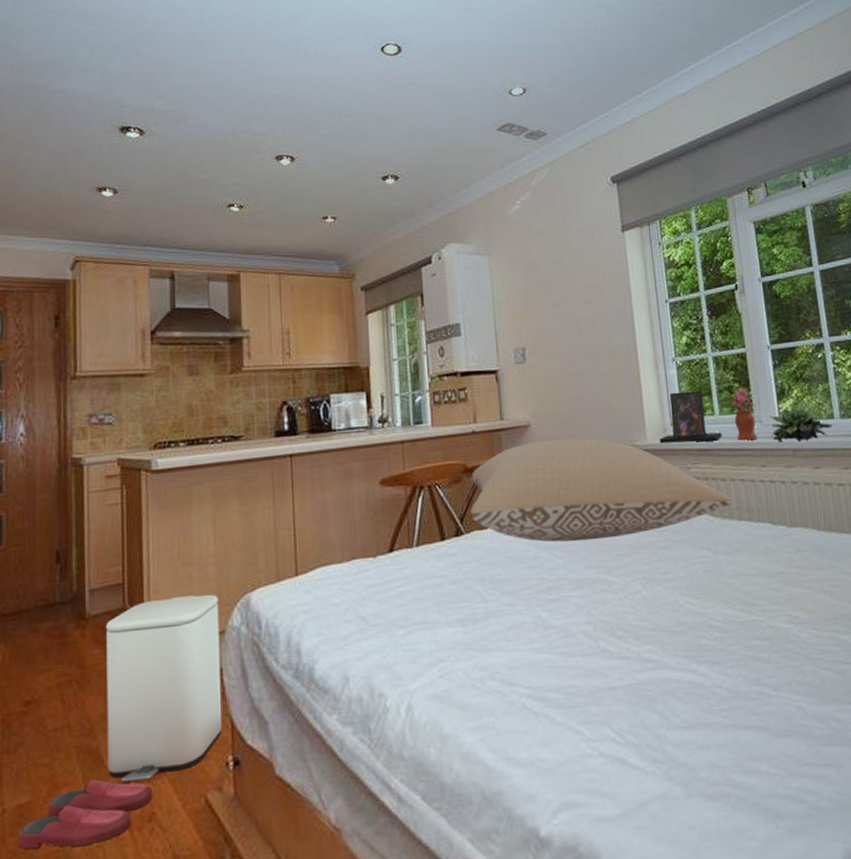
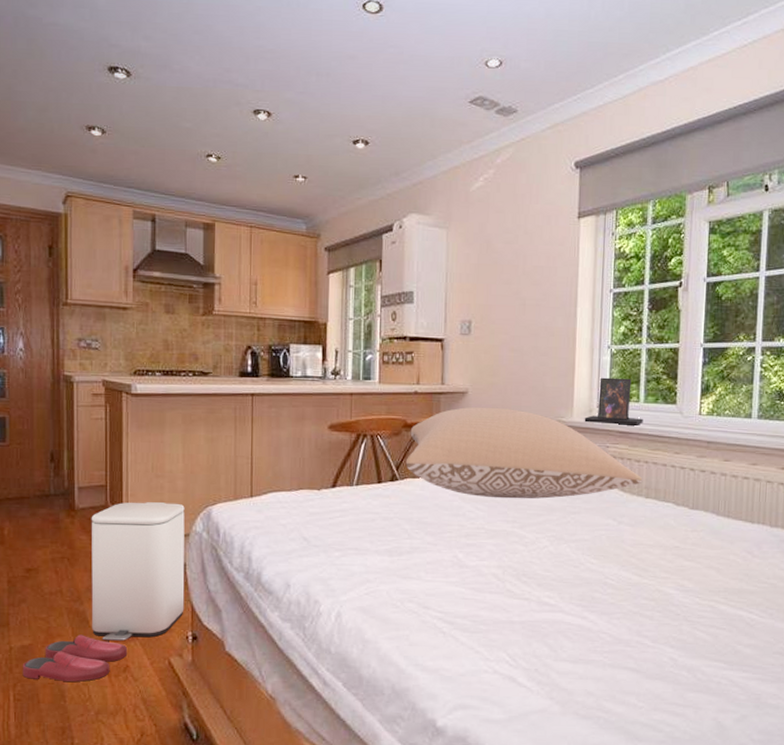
potted flower: present [731,388,758,441] -> none [656,381,679,429]
succulent plant: present [769,407,833,442] -> none [690,403,749,435]

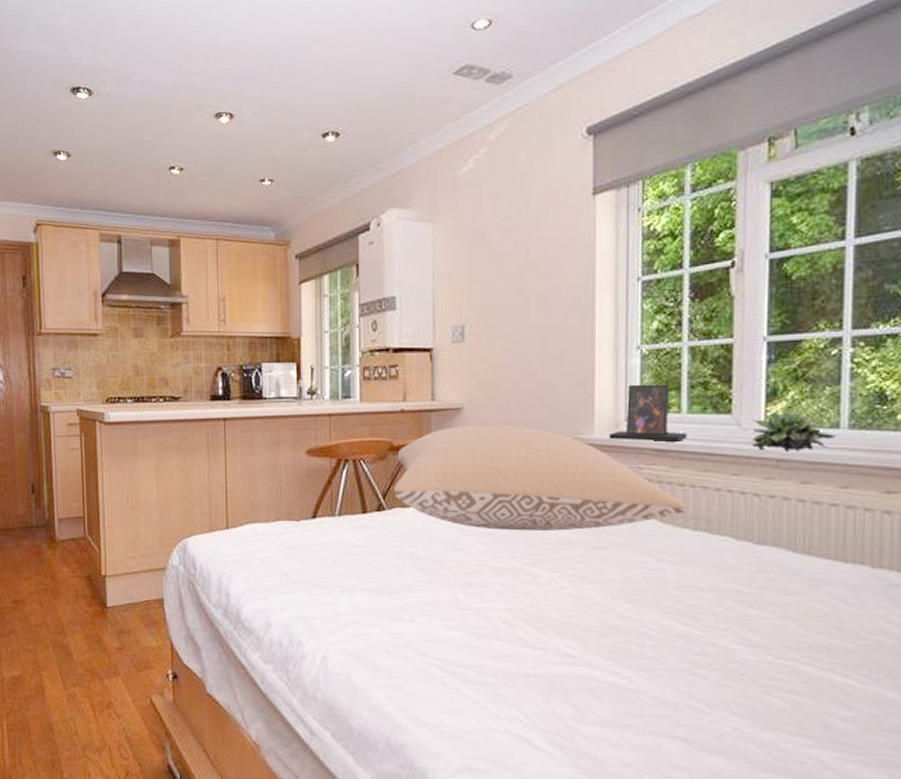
slippers: present [22,634,128,683] -> none [13,668,111,716]
pedal bin: present [91,502,185,642] -> none [71,533,164,677]
succulent plant: none [690,403,749,435] -> present [751,411,836,450]

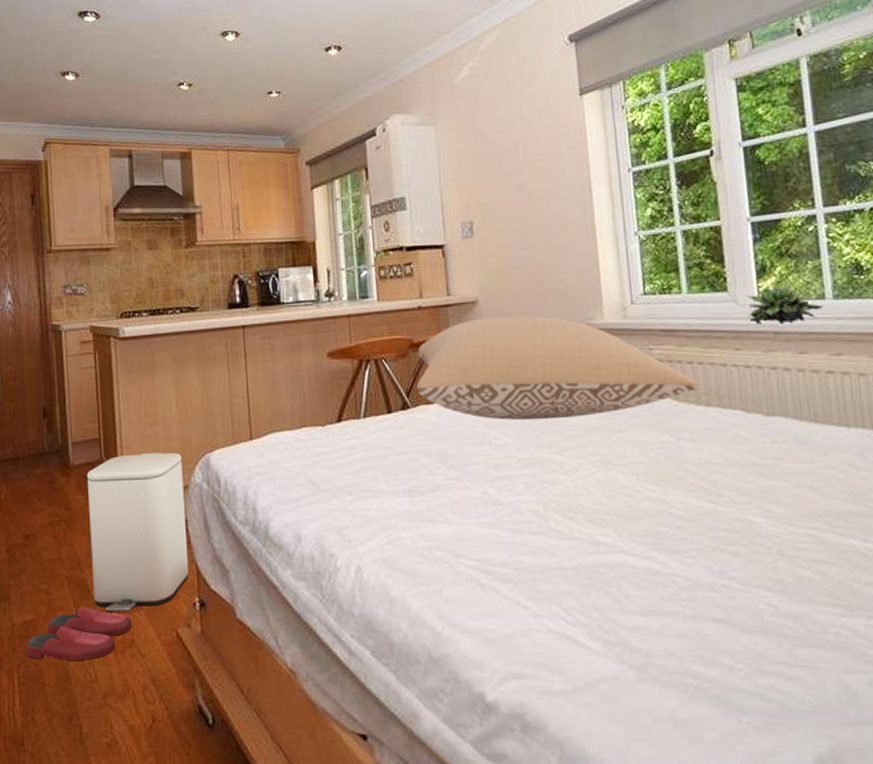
slippers: none [13,668,111,716] -> present [25,606,133,662]
pedal bin: none [71,533,164,677] -> present [86,452,189,613]
photo frame: present [609,384,687,442] -> none [618,267,690,323]

